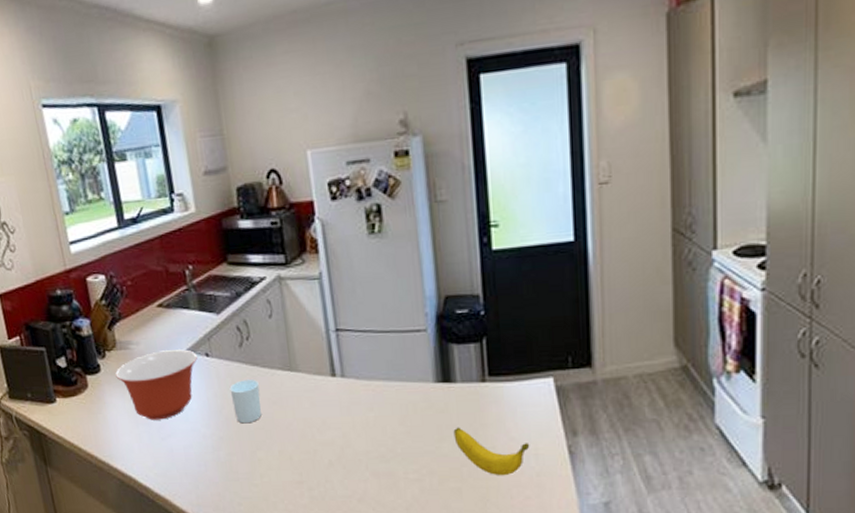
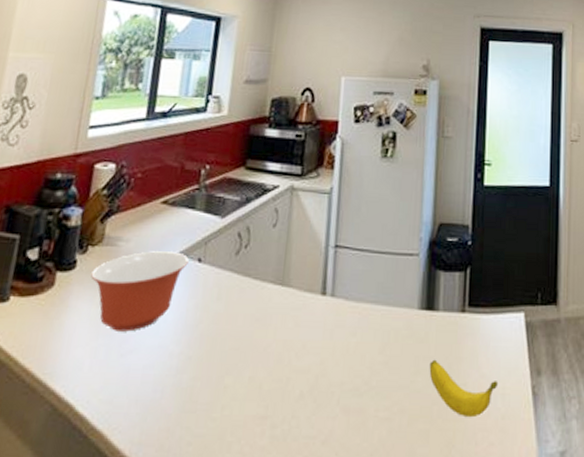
cup: present [229,379,262,424] -> none [212,290,246,342]

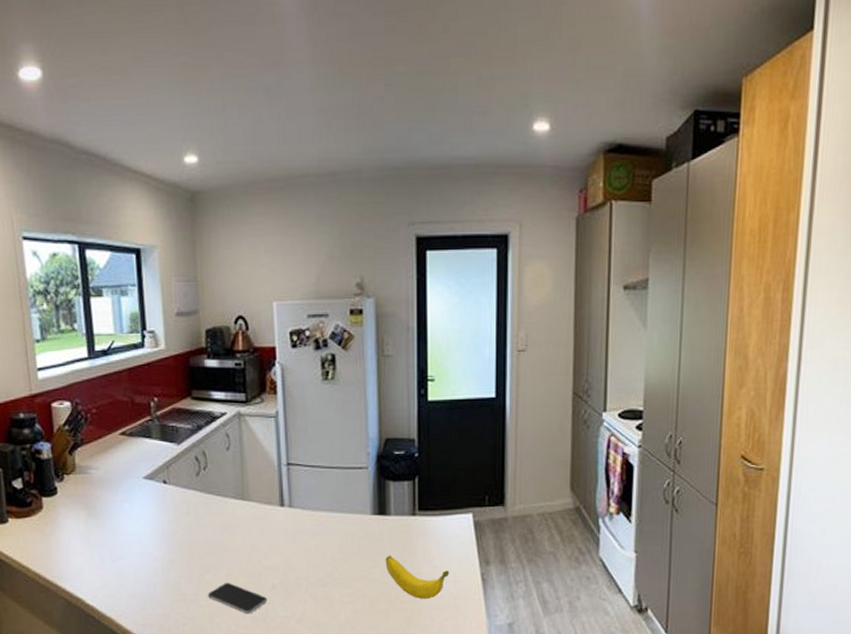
mixing bowl: present [91,251,189,332] -> none [72,476,155,543]
smartphone: none [223,387,292,432] -> present [207,582,267,614]

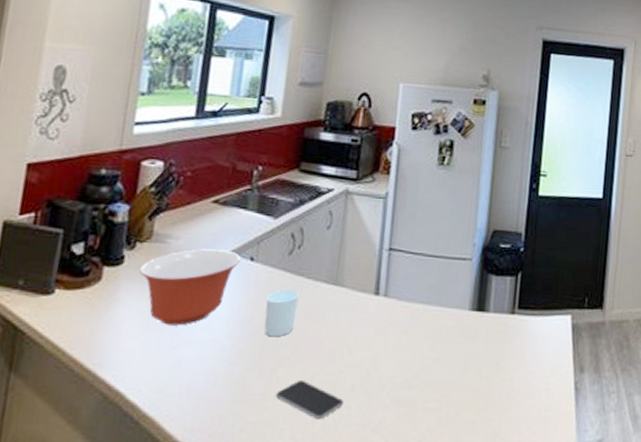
mixing bowl: none [72,476,155,543] -> present [139,249,241,326]
cup: none [184,506,213,548] -> present [264,289,299,337]
banana: present [385,555,450,600] -> none [477,356,543,410]

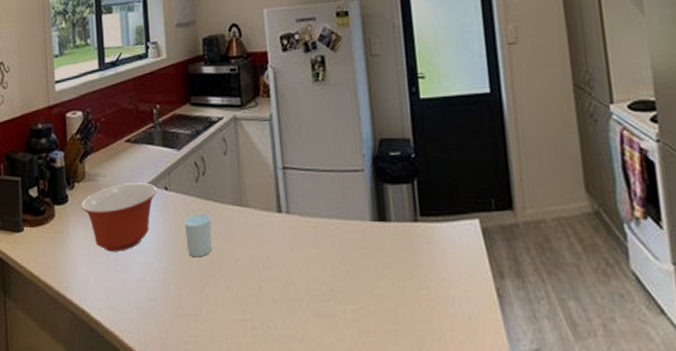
smartphone: present [275,379,344,420] -> none [208,295,268,332]

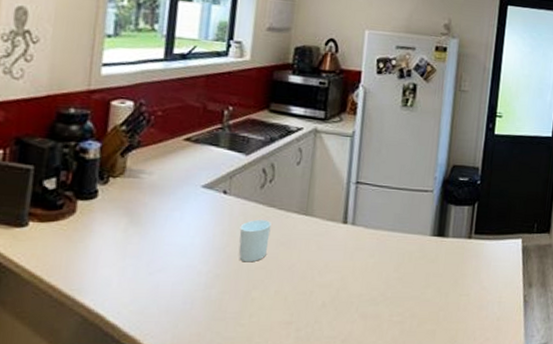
mixing bowl: present [81,183,157,252] -> none [114,183,214,254]

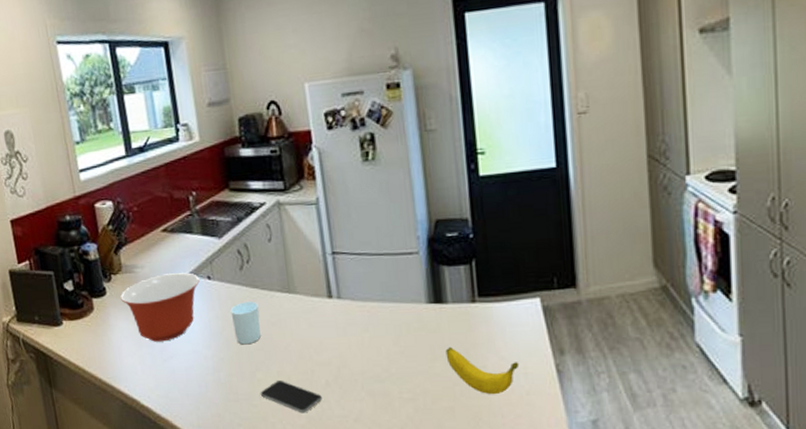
mixing bowl: none [114,183,214,254] -> present [120,272,200,342]
smartphone: none [250,299,315,334] -> present [260,380,322,413]
banana: none [438,275,496,320] -> present [445,346,520,395]

